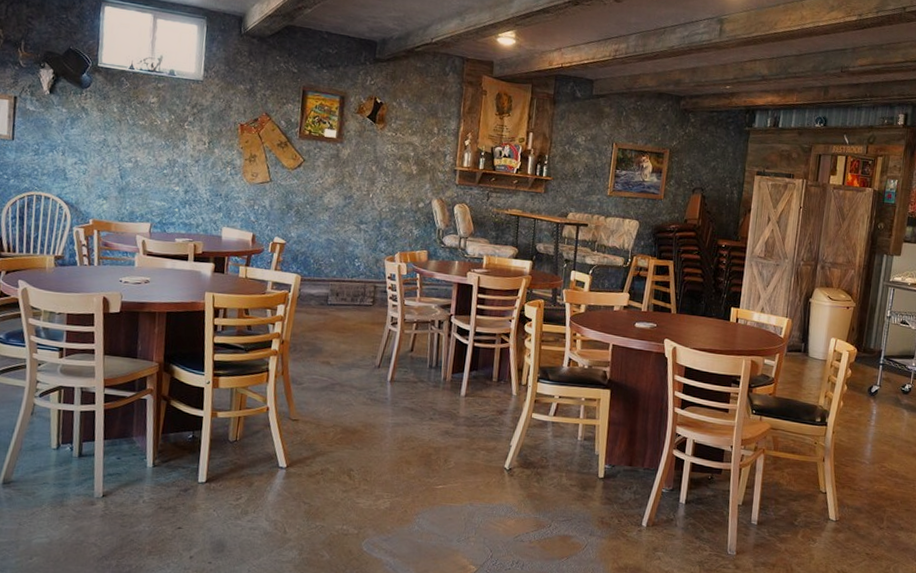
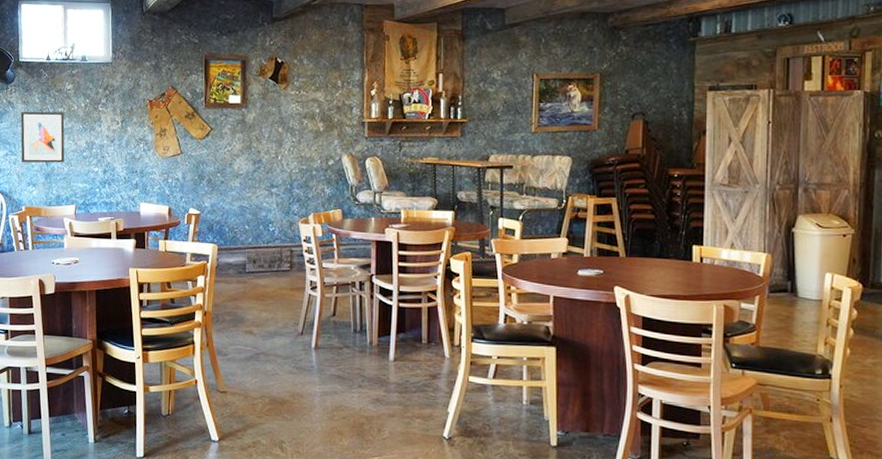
wall art: none [92,119,146,178] -> present [20,111,65,163]

